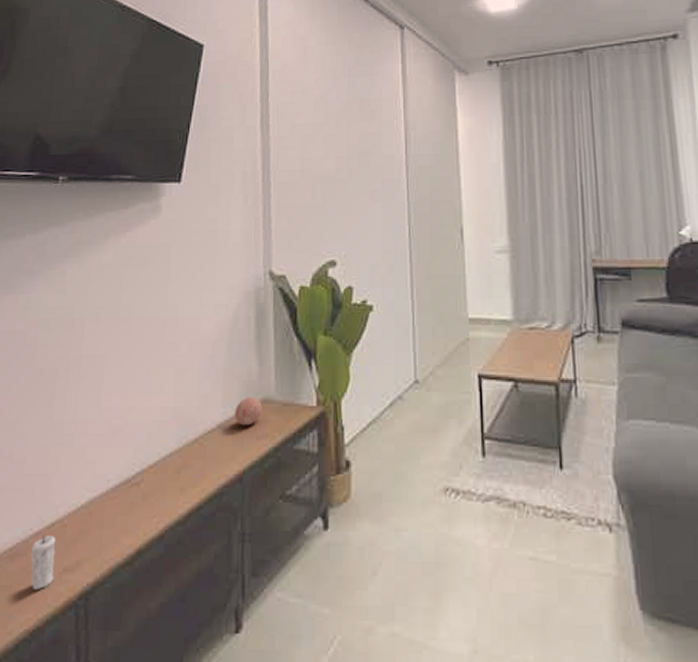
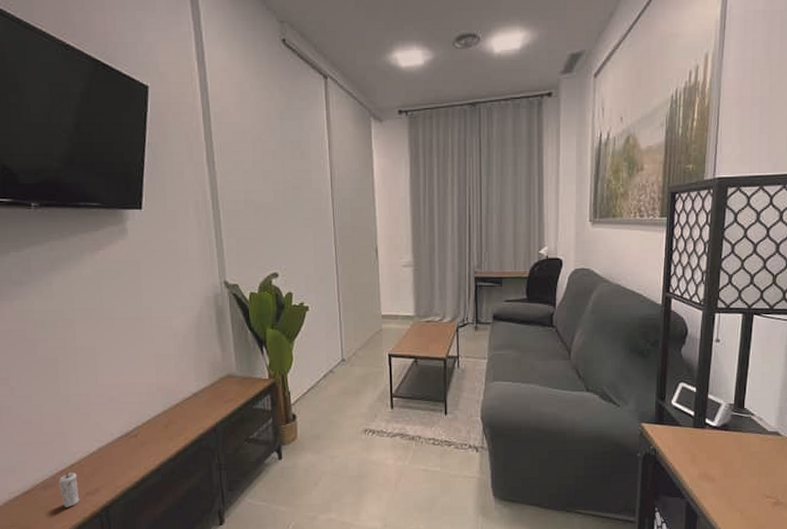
decorative ball: present [234,396,262,426] -> none [205,373,227,394]

